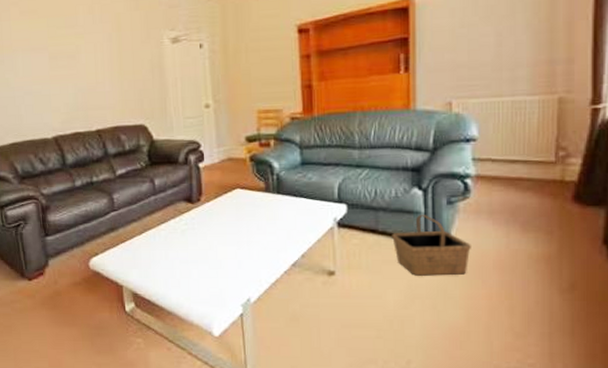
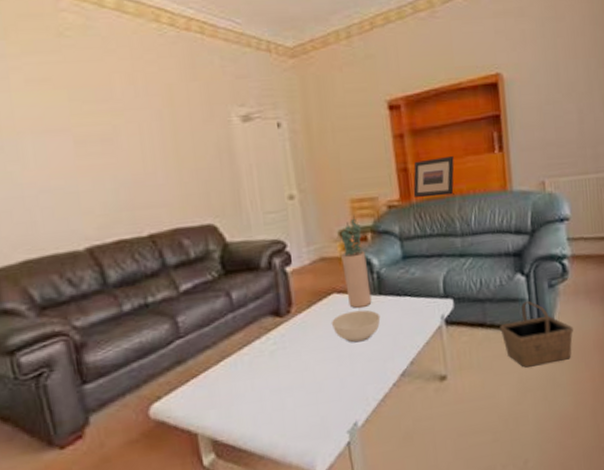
bowl: none [233,205,277,232] -> present [331,309,381,343]
vase: none [246,124,270,203] -> present [340,215,372,308]
picture frame: none [315,75,358,112] -> present [413,155,454,198]

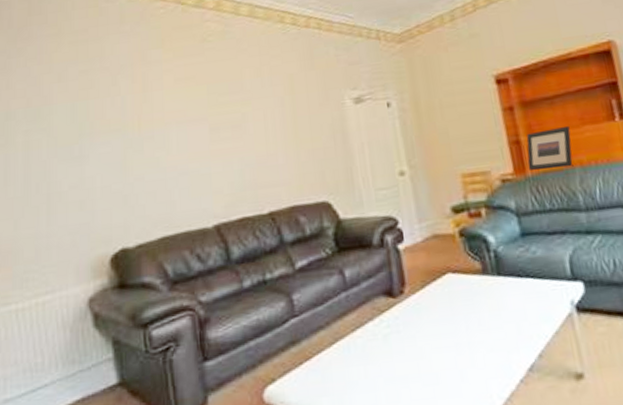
bowl: present [331,309,381,343] -> none [446,291,501,329]
vase: present [340,215,372,308] -> none [453,190,490,290]

